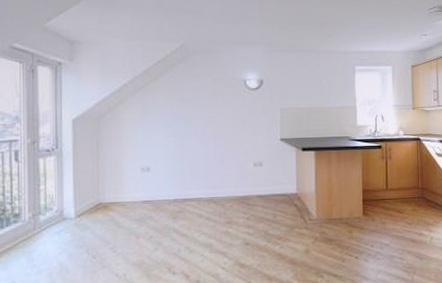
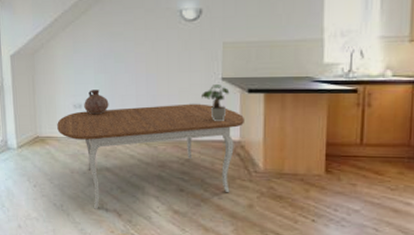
dining table: none [123,162,300,274] -> present [57,103,244,209]
vessel: none [152,152,178,177] -> present [84,90,109,115]
potted plant: none [263,144,287,178] -> present [200,84,230,122]

